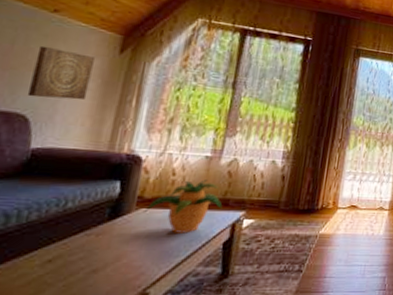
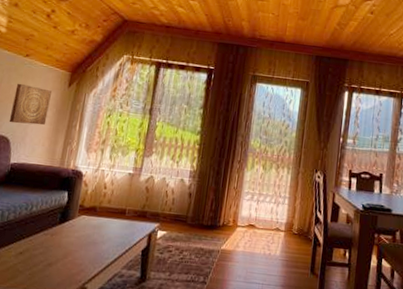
potted plant: present [144,180,223,233] -> none [84,193,142,239]

